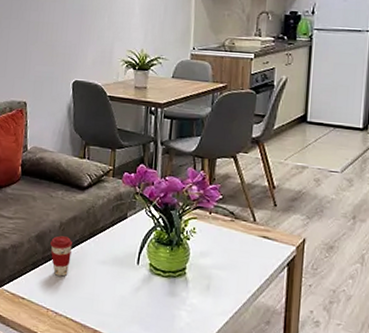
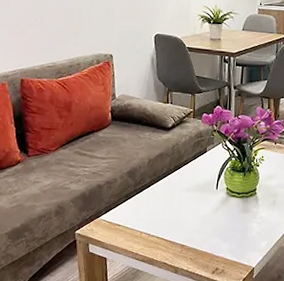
coffee cup: present [50,235,72,277] -> none [141,170,160,204]

